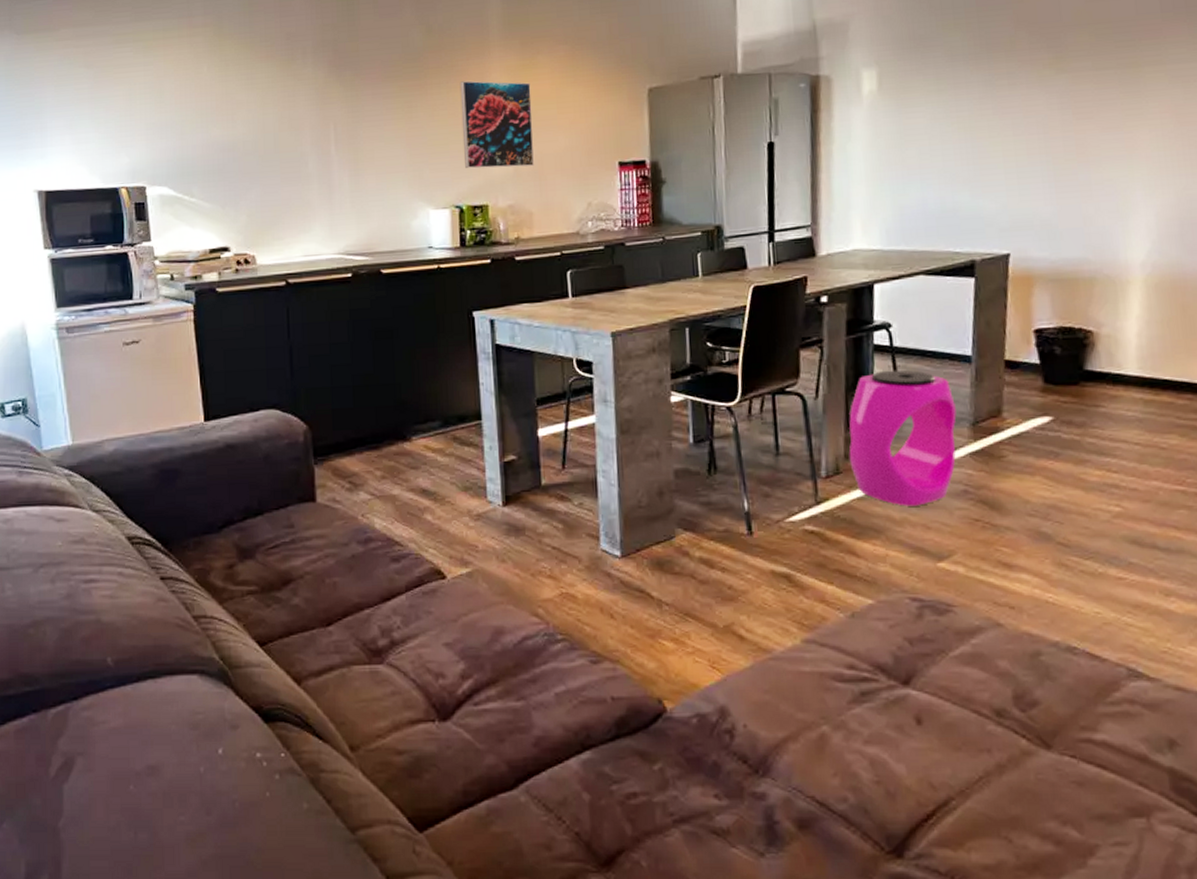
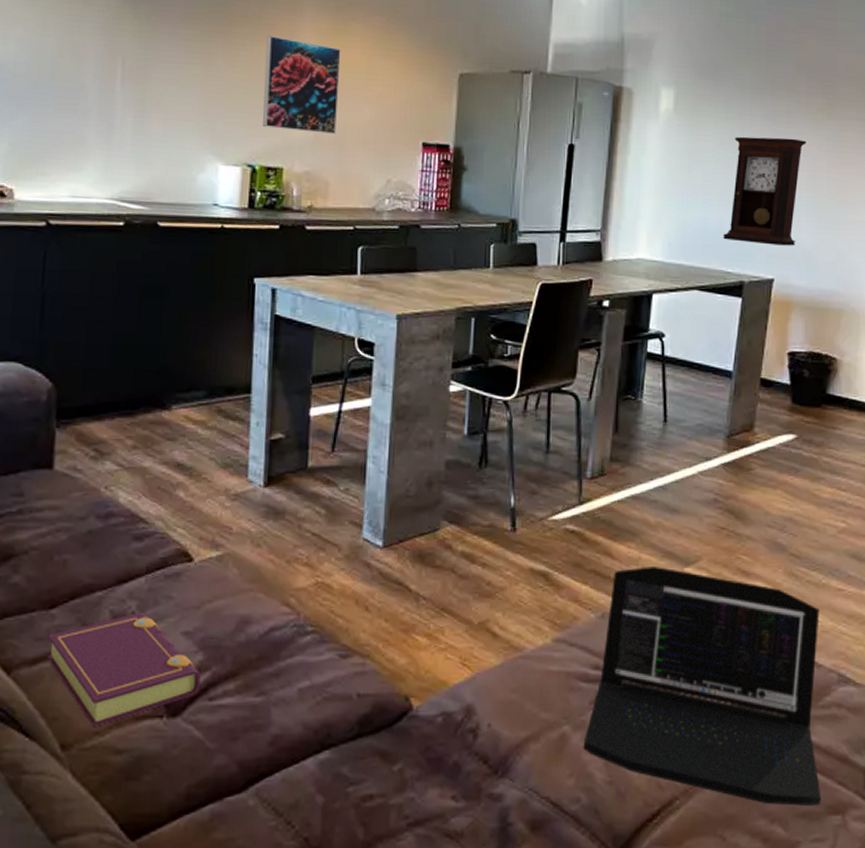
book: none [328,626,465,730] -> present [47,612,201,726]
laptop: none [845,563,1120,809] -> present [583,567,822,807]
stool: present [849,369,957,506] -> none [614,378,714,512]
pendulum clock: none [946,100,1034,219] -> present [722,136,807,246]

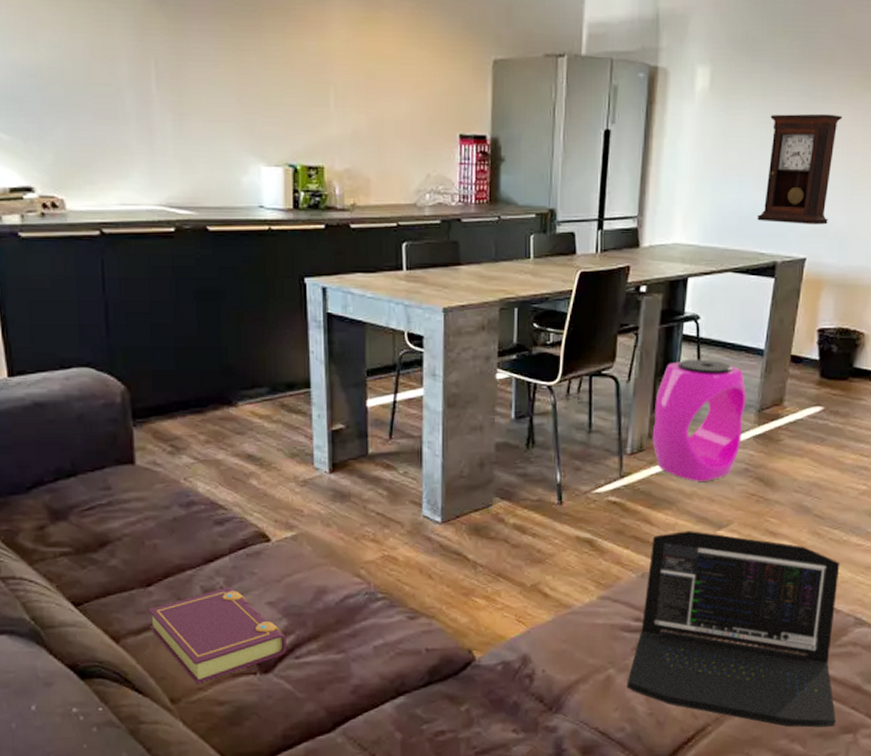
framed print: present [262,35,341,134] -> none [297,28,374,129]
stool: none [614,378,714,512] -> present [652,359,746,481]

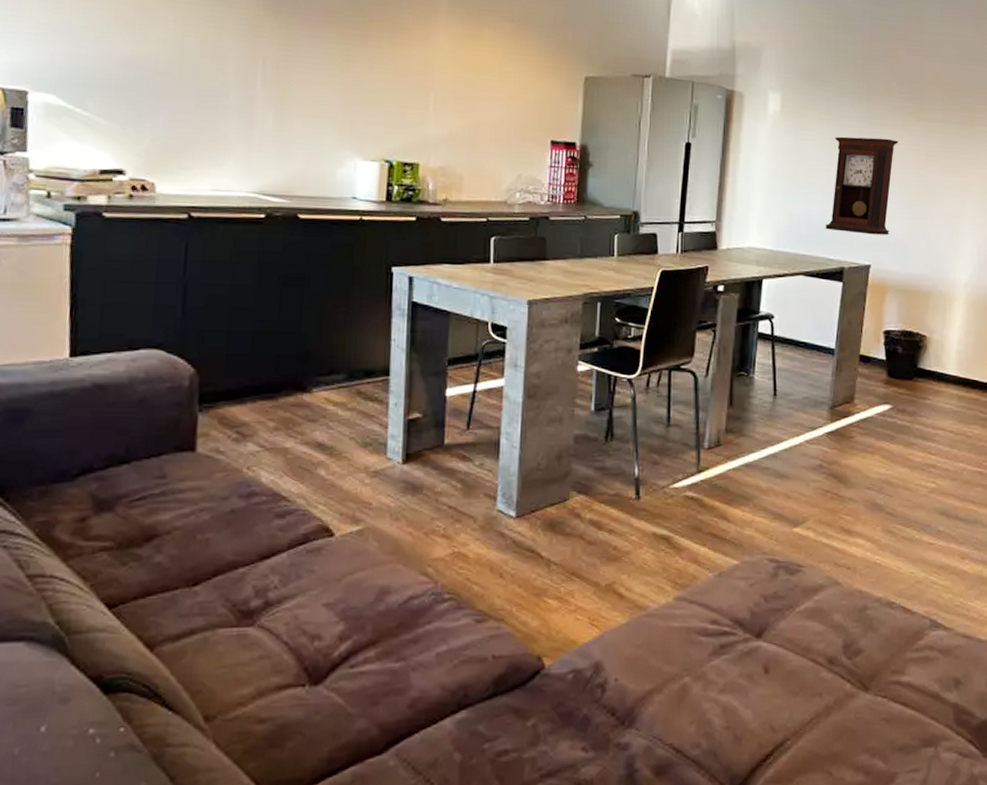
book: present [148,587,287,683] -> none [191,586,342,698]
laptop: present [627,531,840,728] -> none [703,528,917,741]
stool: present [652,359,746,481] -> none [729,356,819,477]

